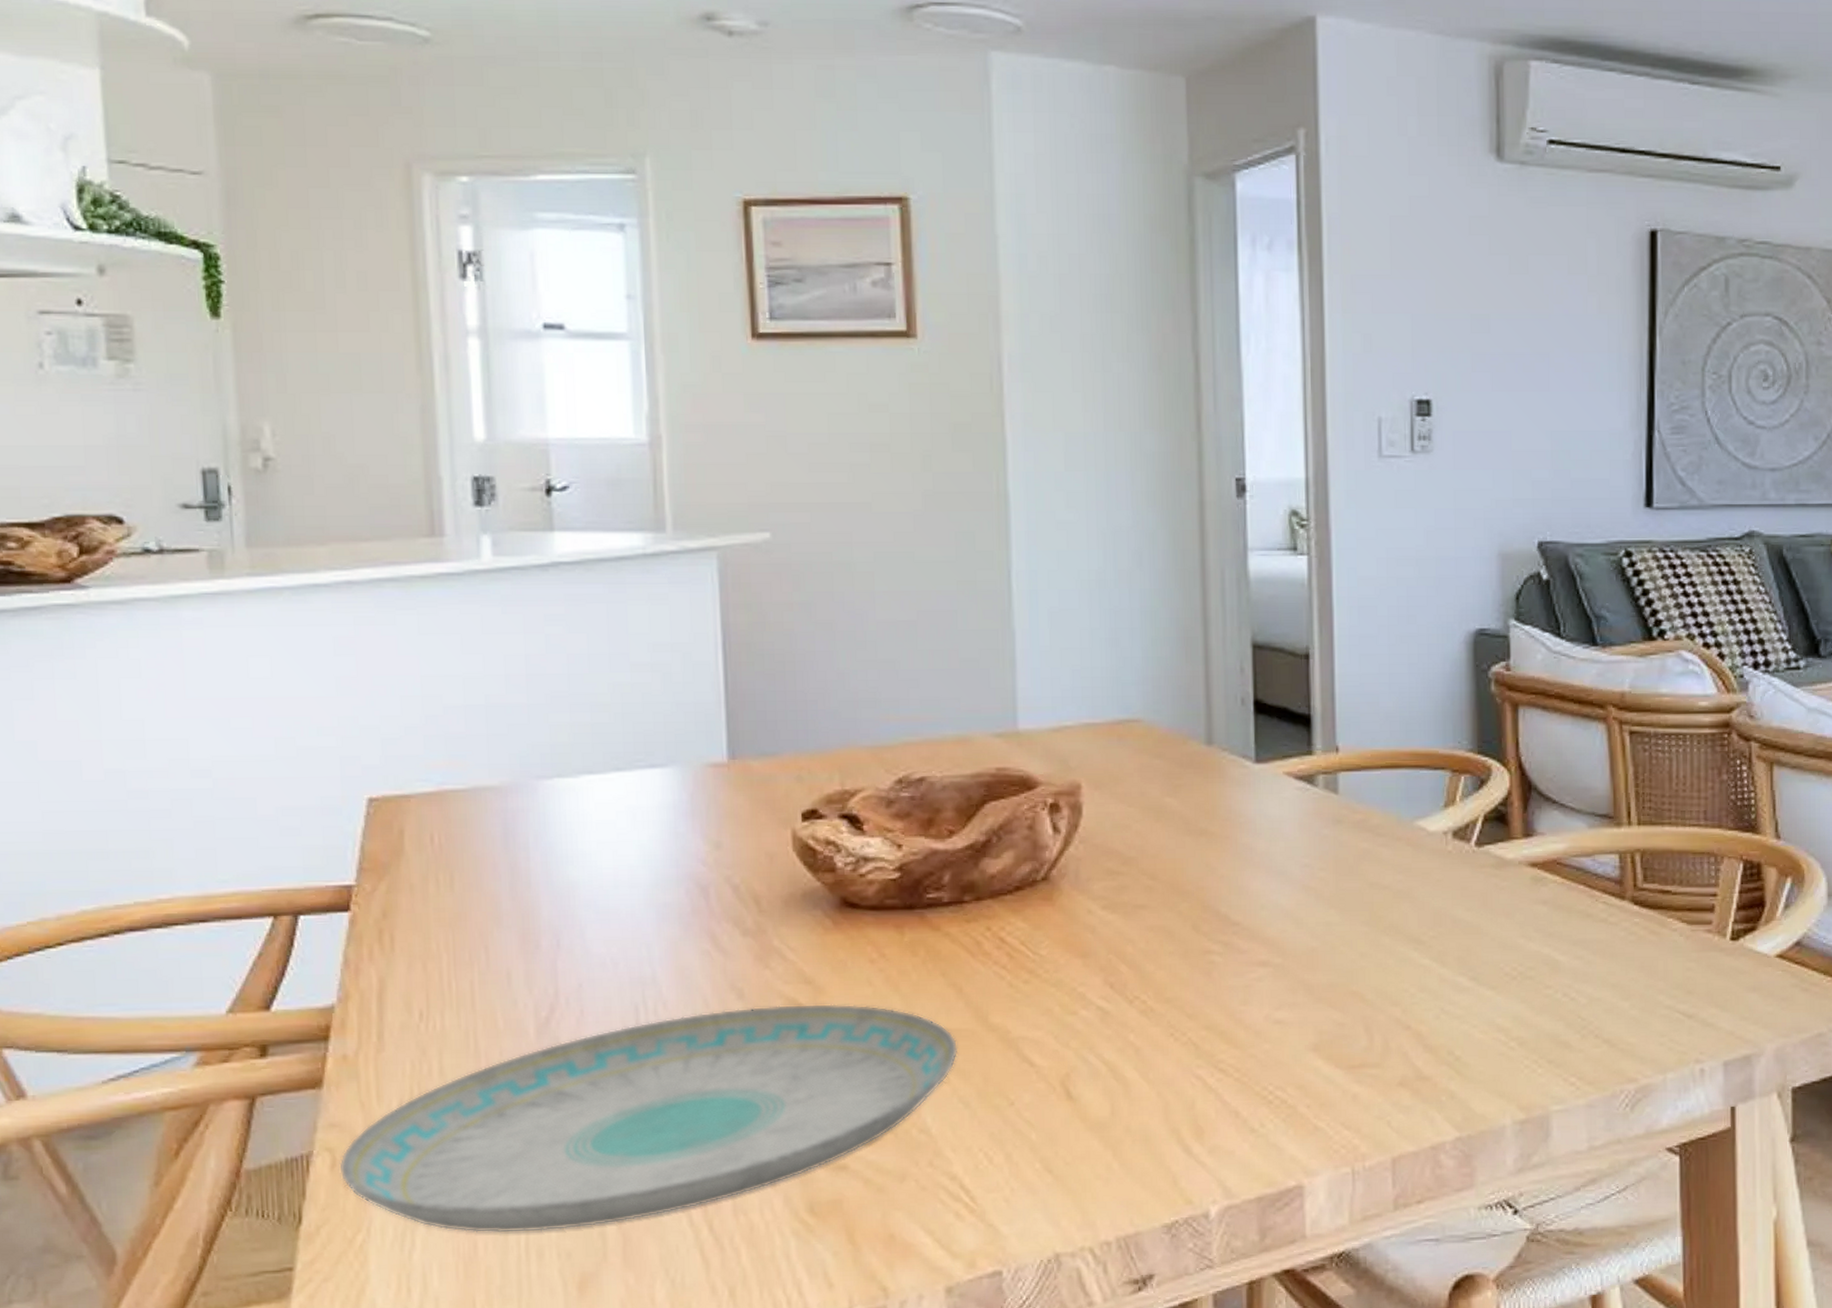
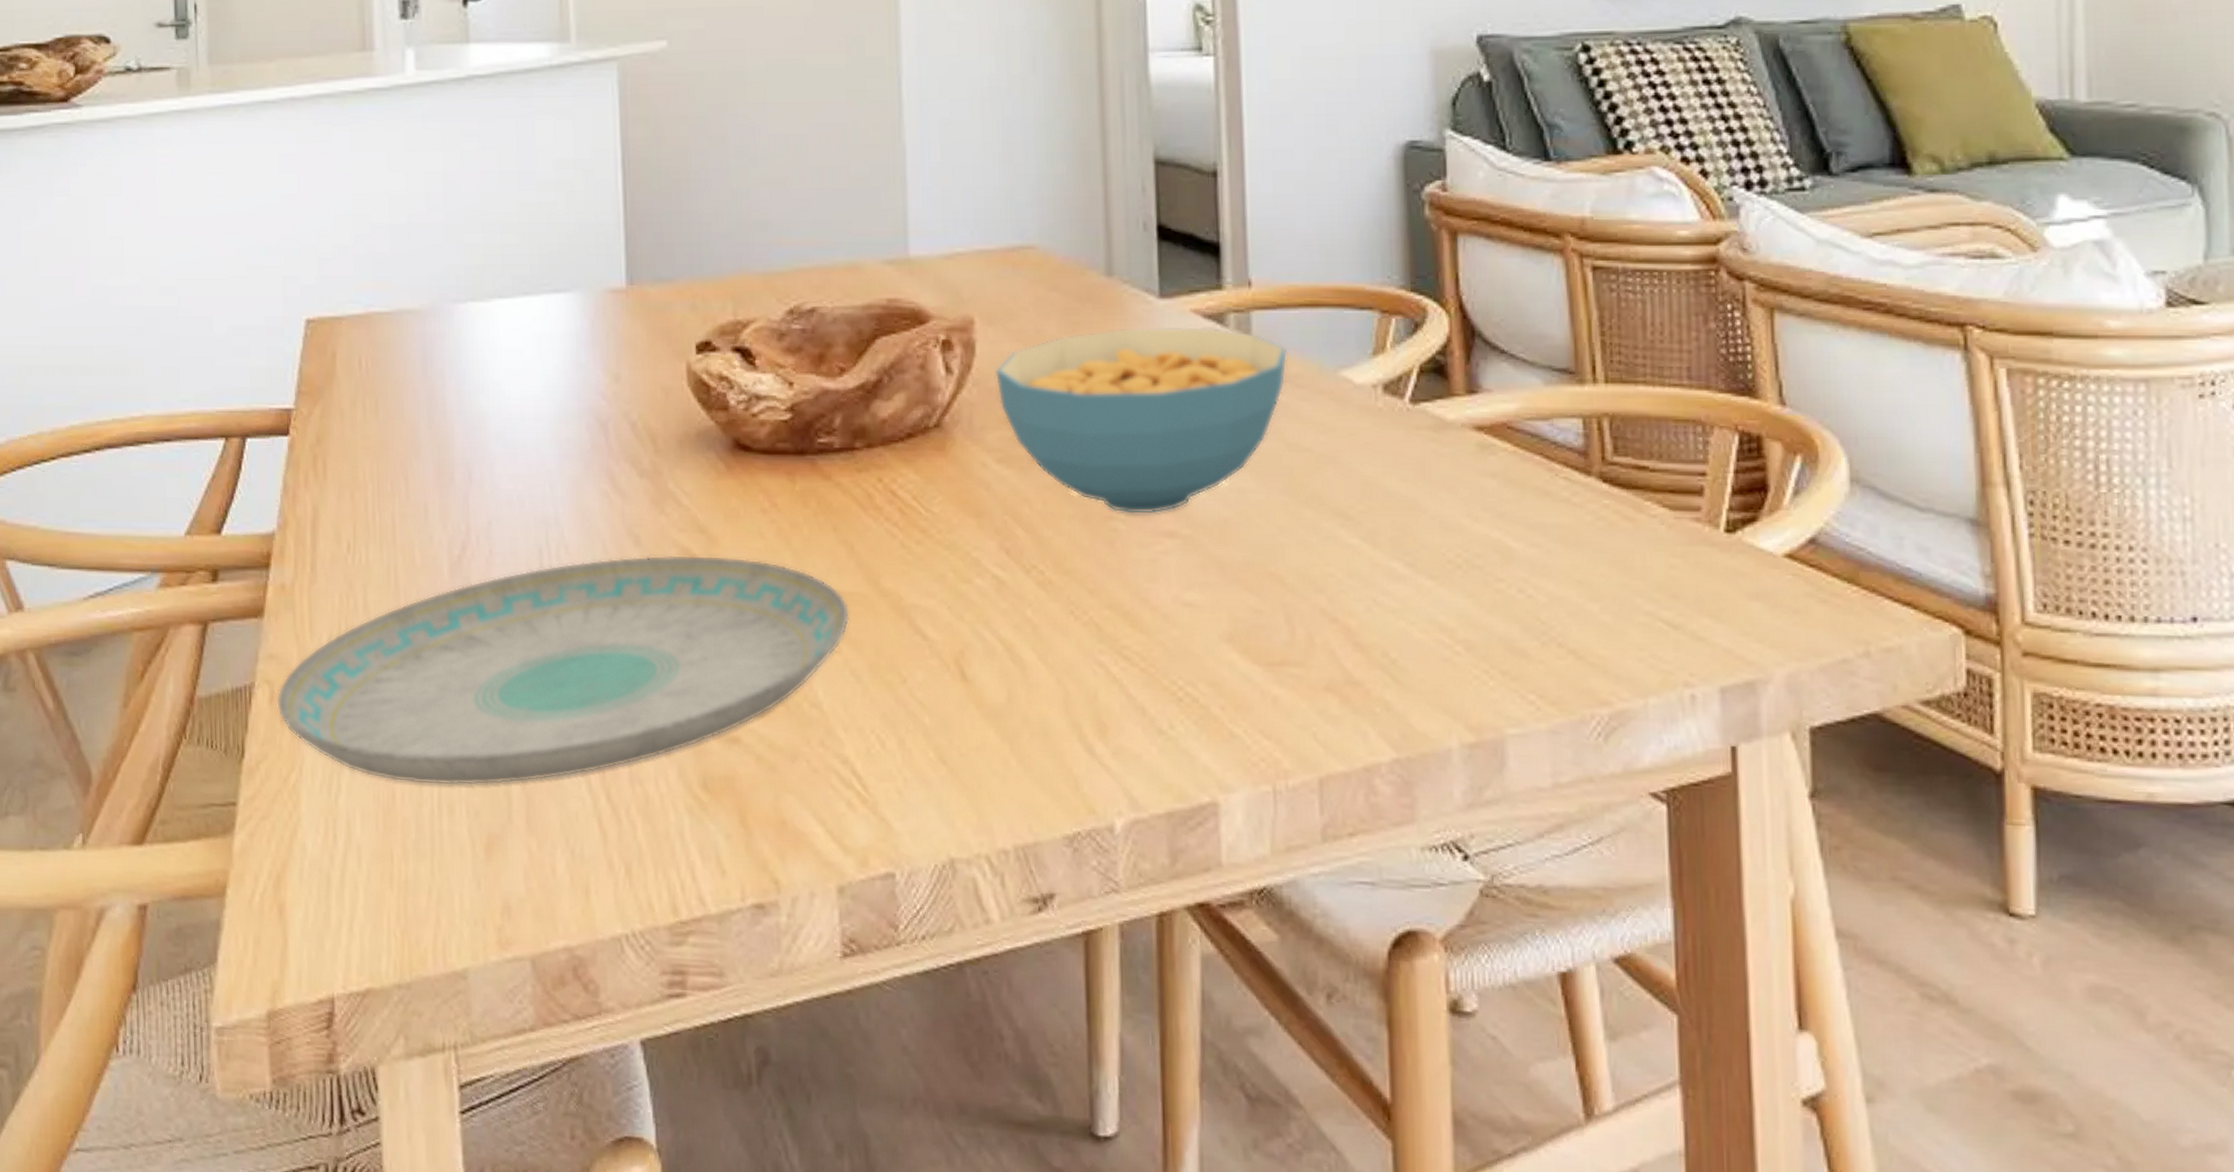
cereal bowl: none [1100,787,1370,949] -> present [995,327,1288,515]

